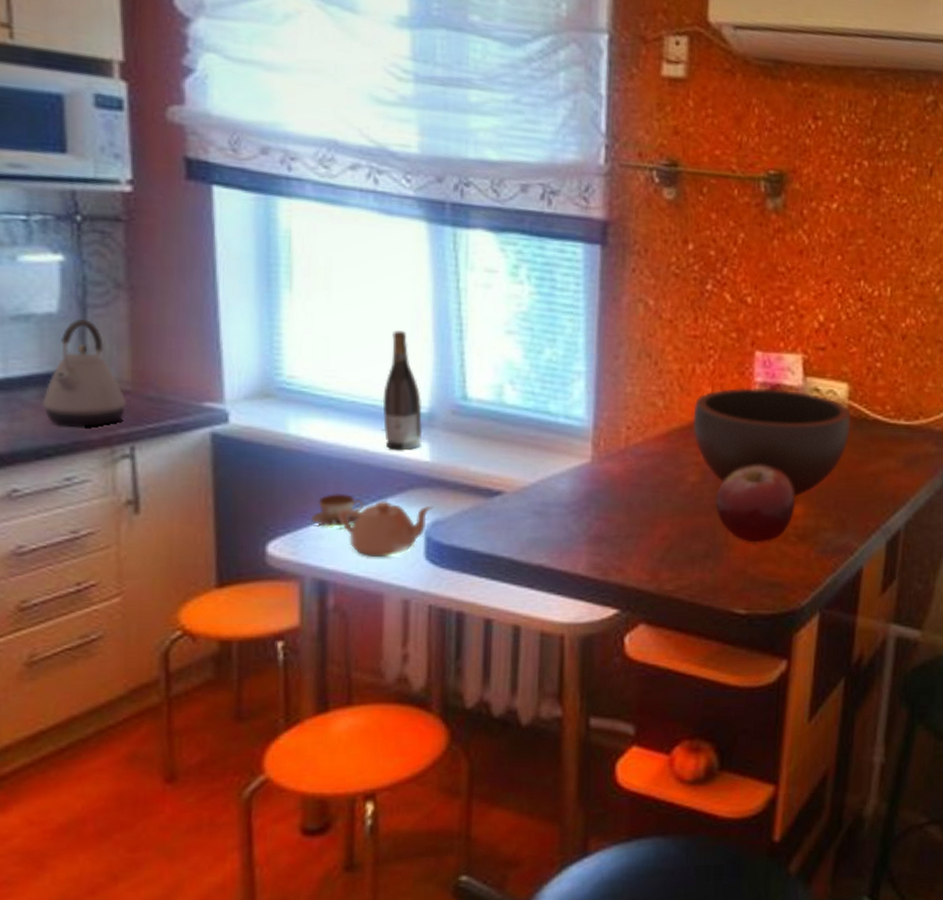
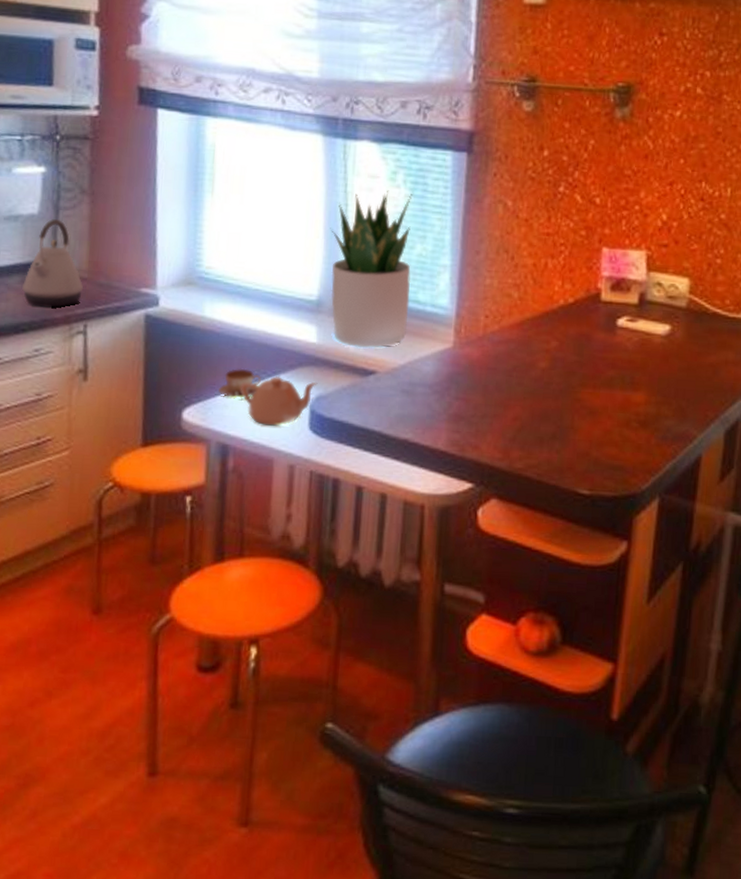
wine bottle: present [382,330,423,451] -> none [280,228,312,333]
planter: none [440,286,540,466] -> present [330,190,413,348]
bowl: present [693,387,852,497] -> none [544,281,692,385]
fruit: present [716,465,796,543] -> none [563,353,639,428]

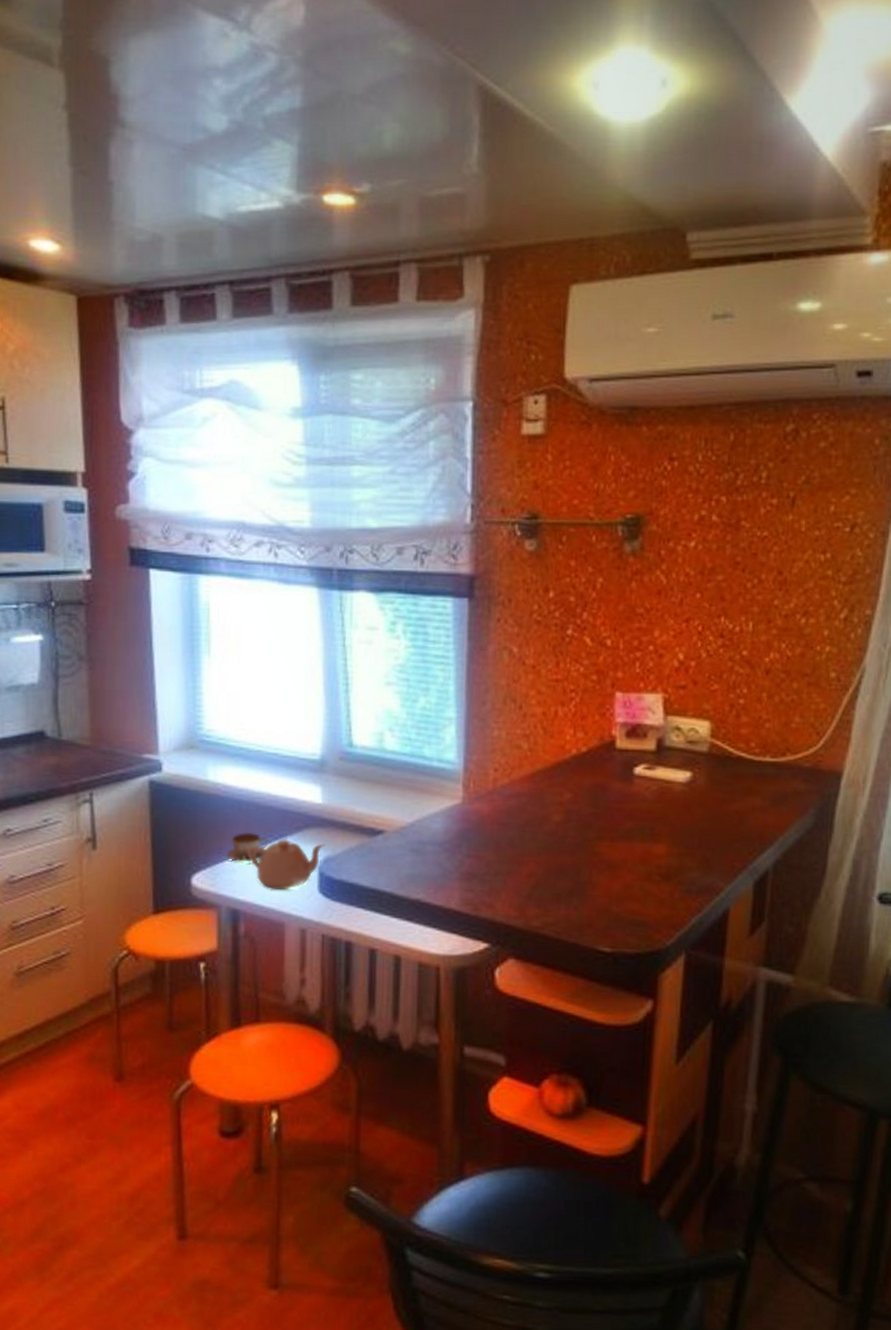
kettle: present [22,219,84,308] -> none [28,688,87,777]
planter: present [330,190,413,348] -> none [330,642,416,808]

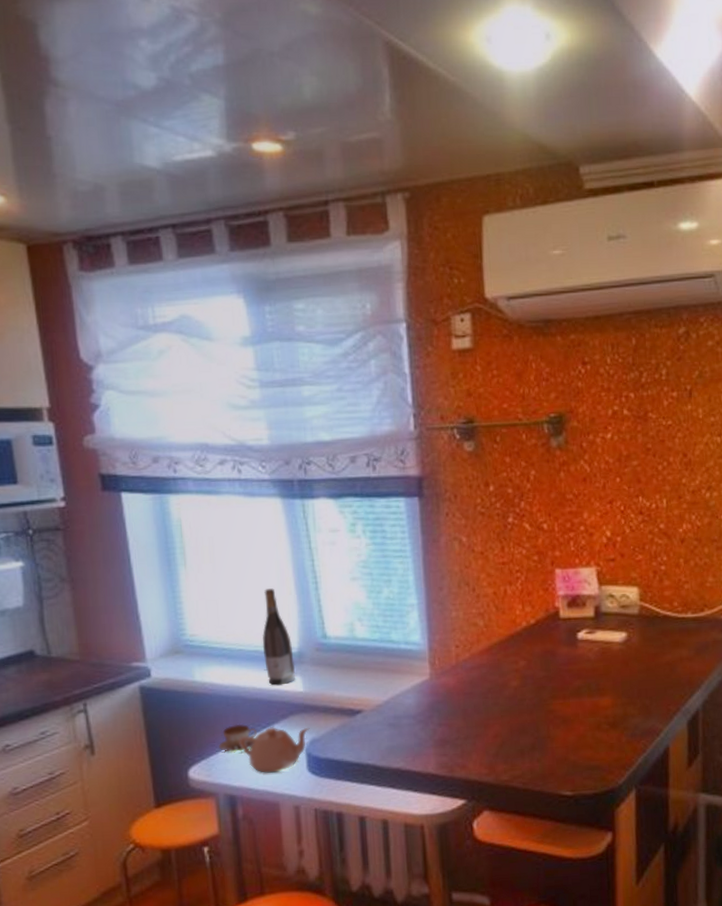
wine bottle: none [282,686,316,794] -> present [262,588,295,686]

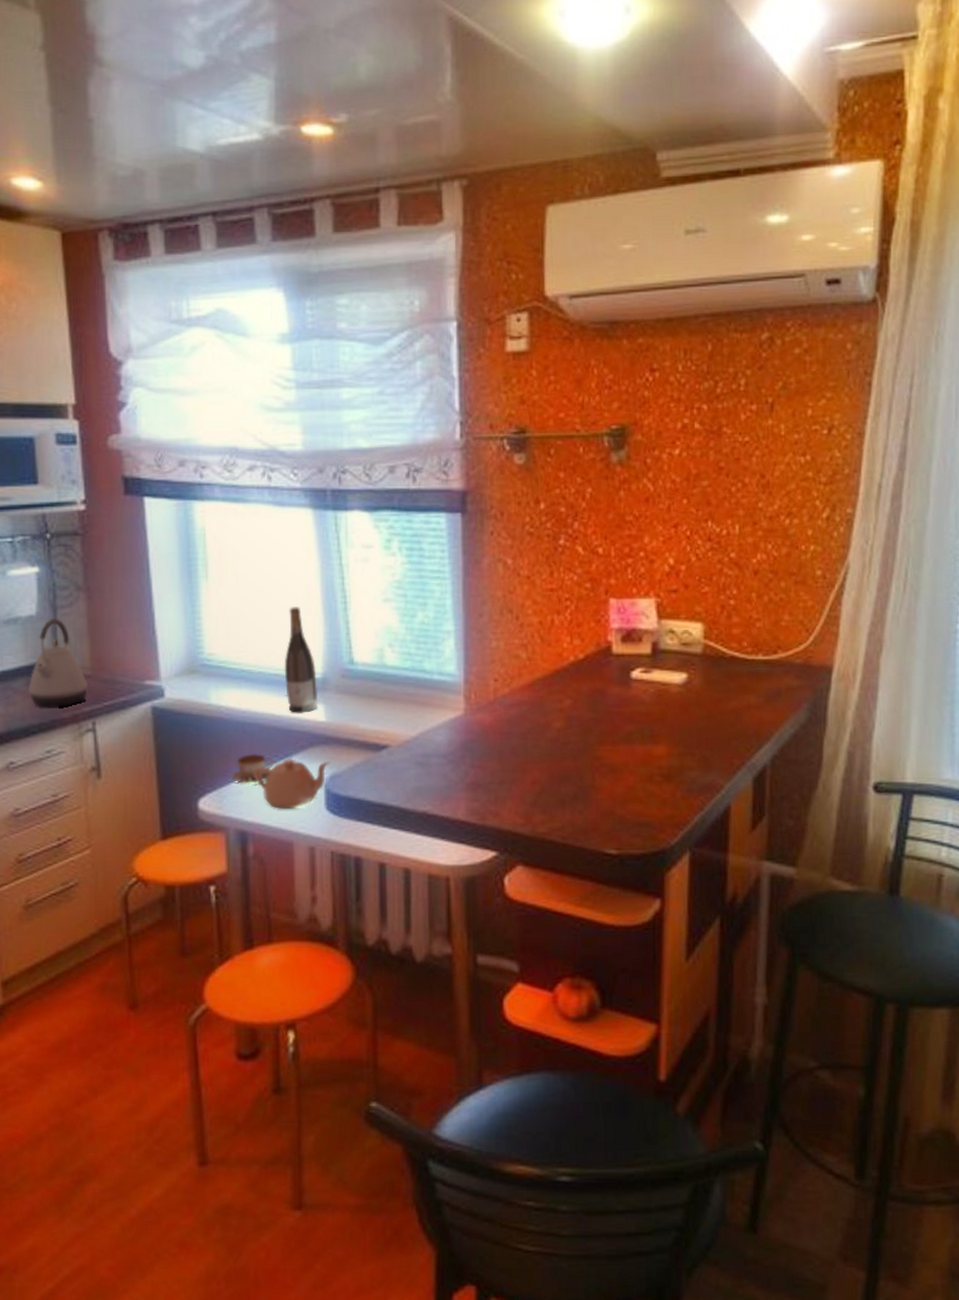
kettle: none [19,609,78,693] -> present [28,619,89,708]

